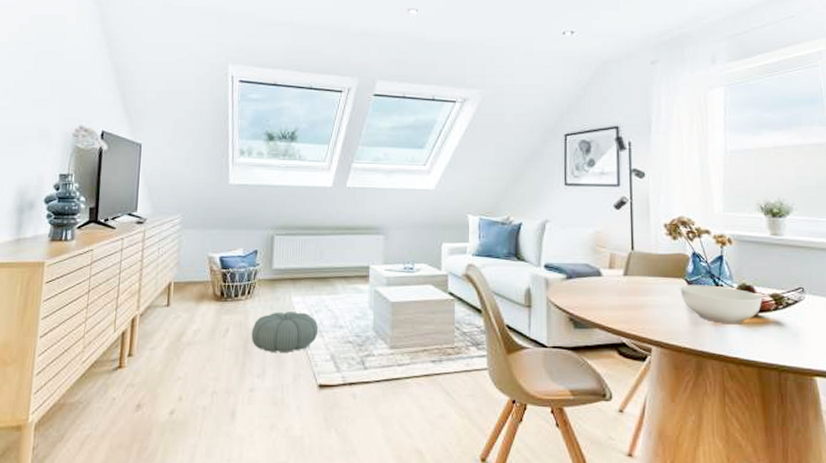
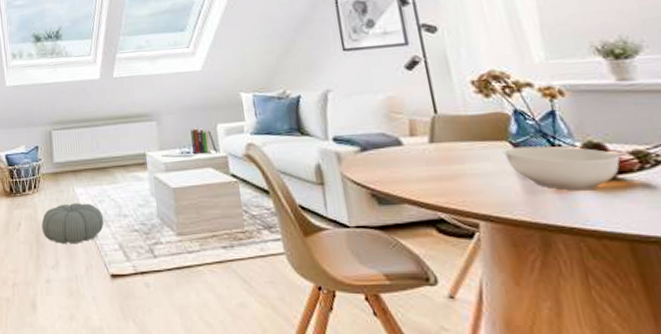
books: none [415,244,439,272] -> present [190,127,217,154]

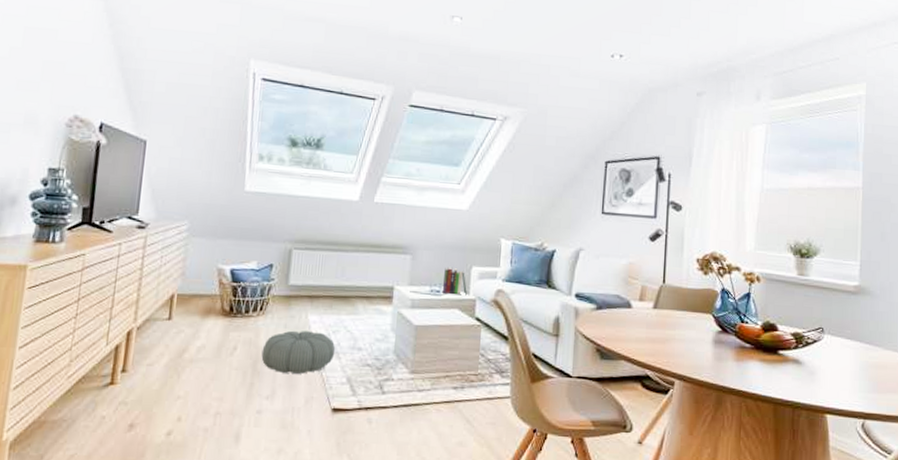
bowl: present [503,146,621,191] -> none [706,320,785,361]

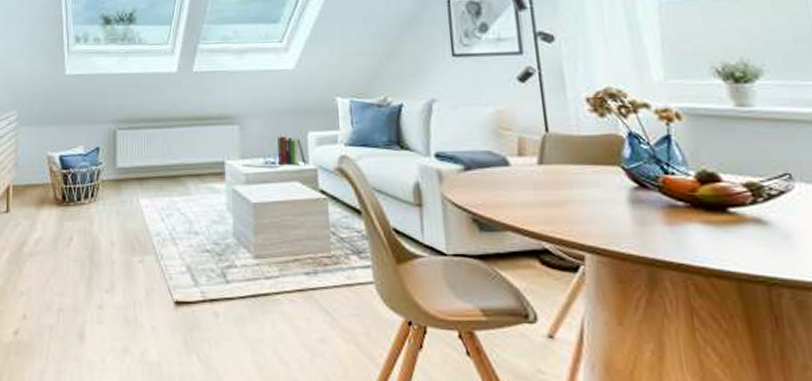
pouf: present [261,330,336,374] -> none [97,216,171,263]

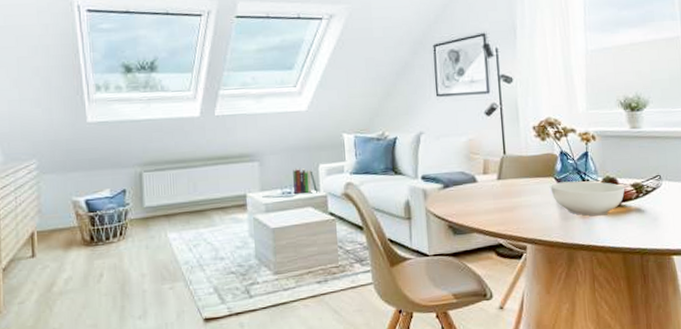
bowl: none [614,173,734,224] -> present [549,181,625,216]

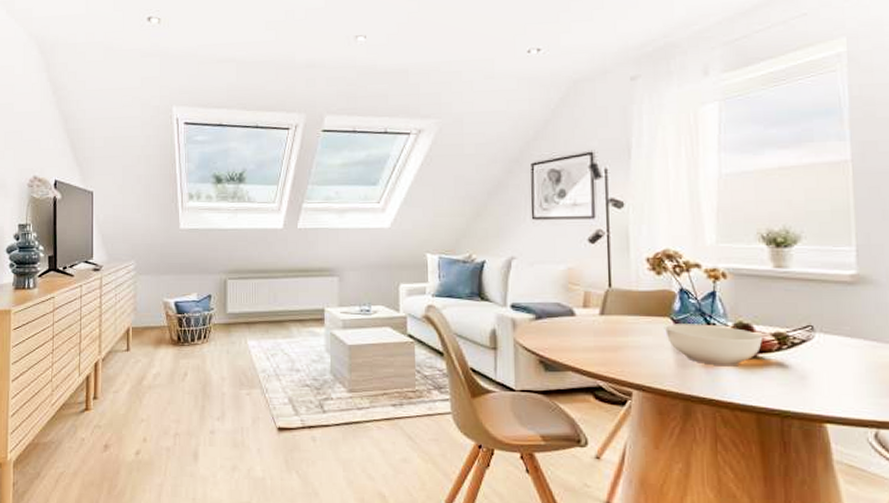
books: present [292,167,317,194] -> none [371,286,397,313]

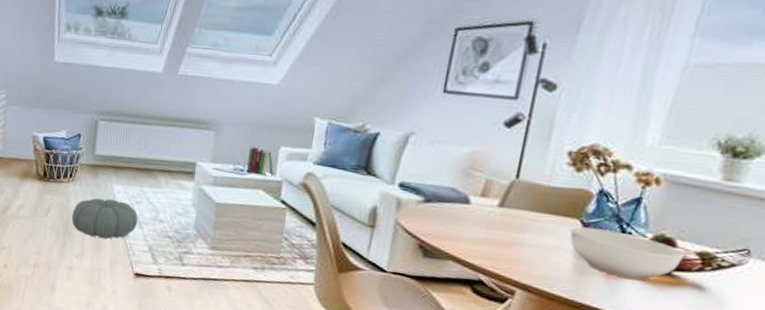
pouf: none [209,355,275,396] -> present [71,198,138,239]
books: none [371,286,397,313] -> present [246,145,273,177]

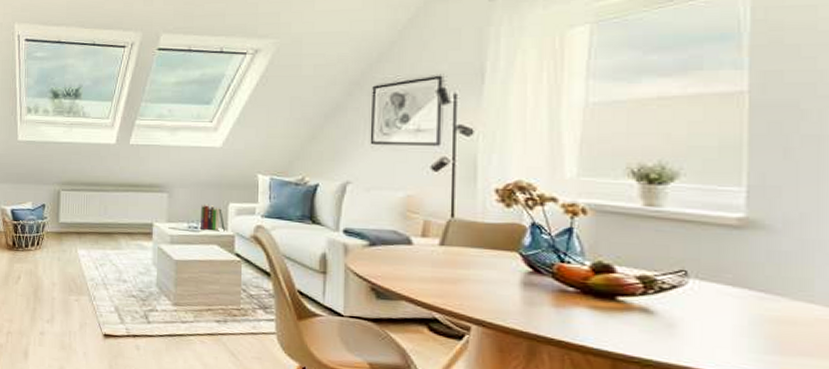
pouf: present [71,198,138,239] -> none [41,263,103,302]
bowl: present [569,226,686,281] -> none [511,259,626,308]

